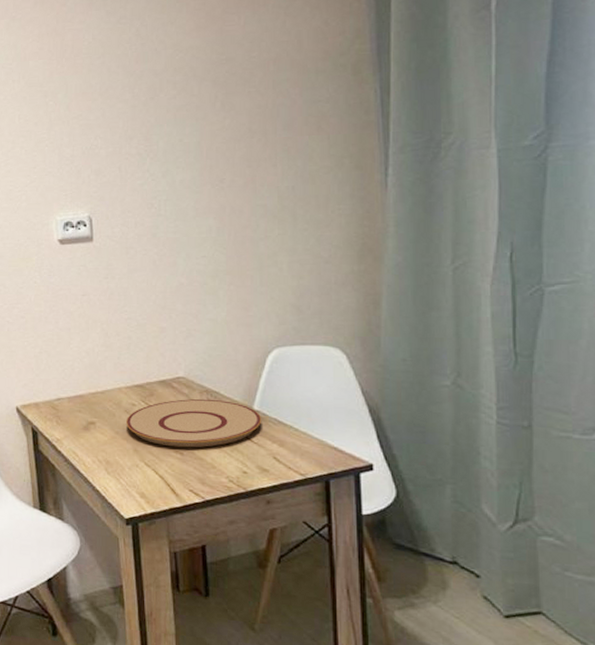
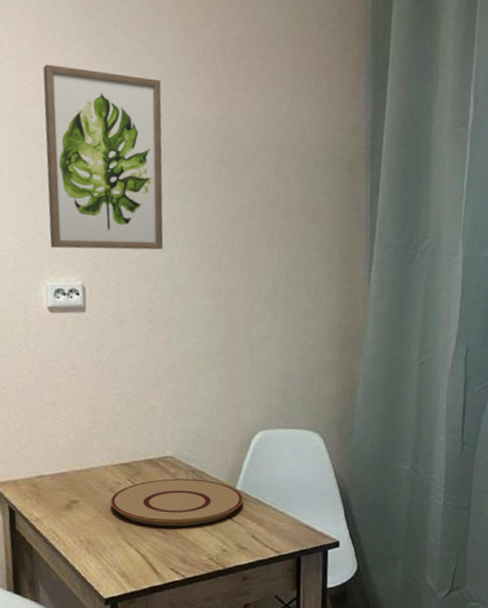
wall art: none [44,16,164,185] -> present [43,64,164,250]

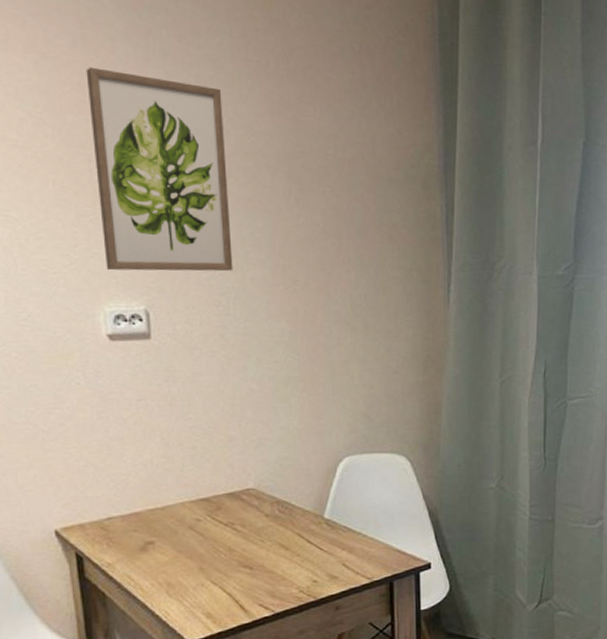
plate: present [110,478,244,527] -> none [189,511,332,562]

